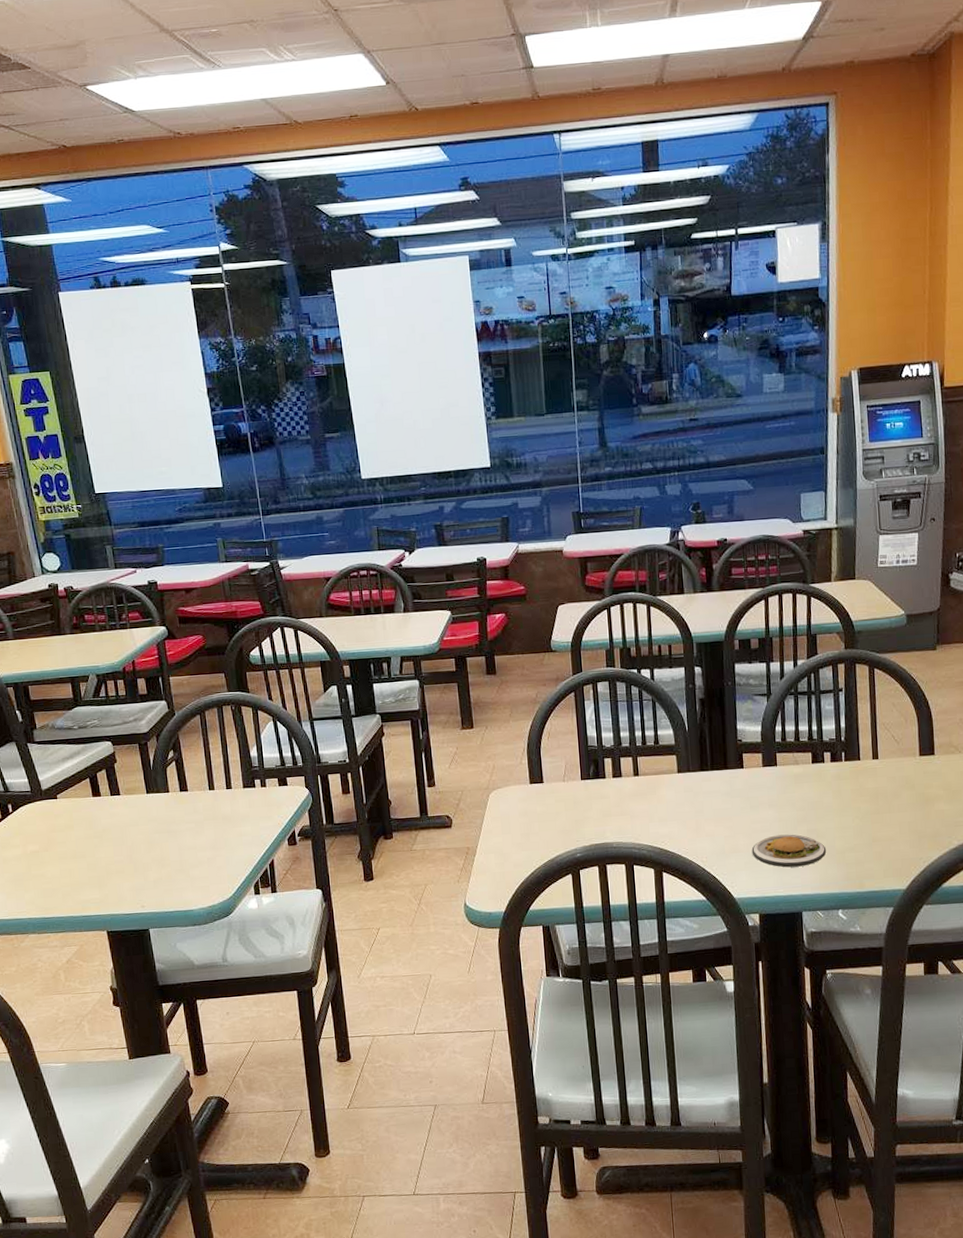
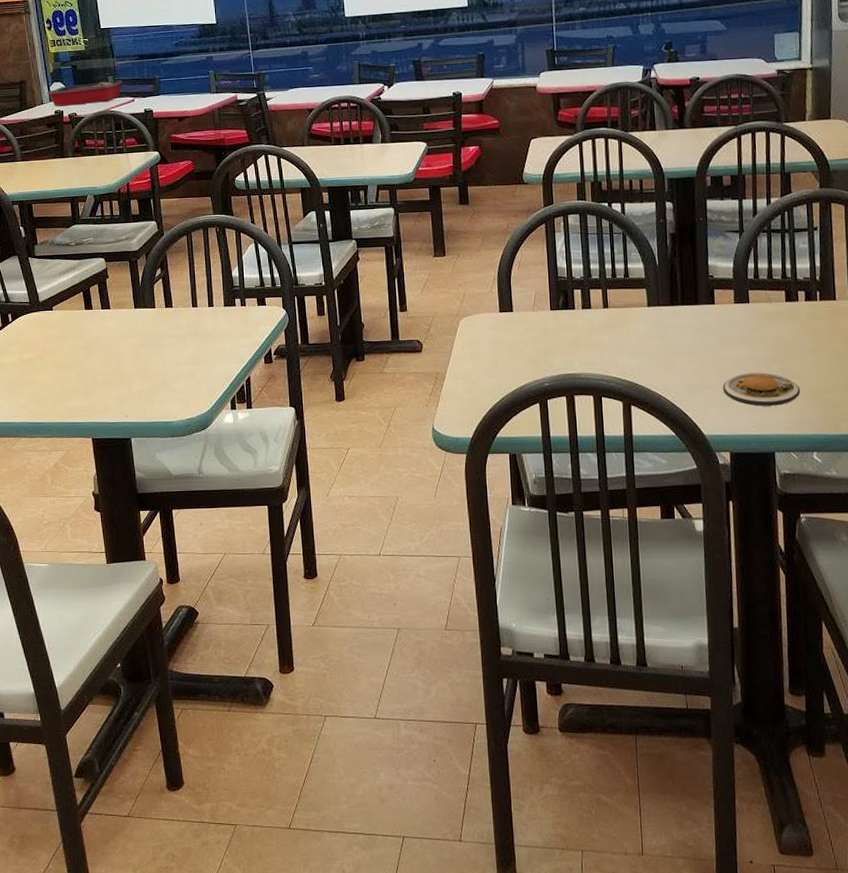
tray: none [38,549,122,580] -> present [47,80,122,107]

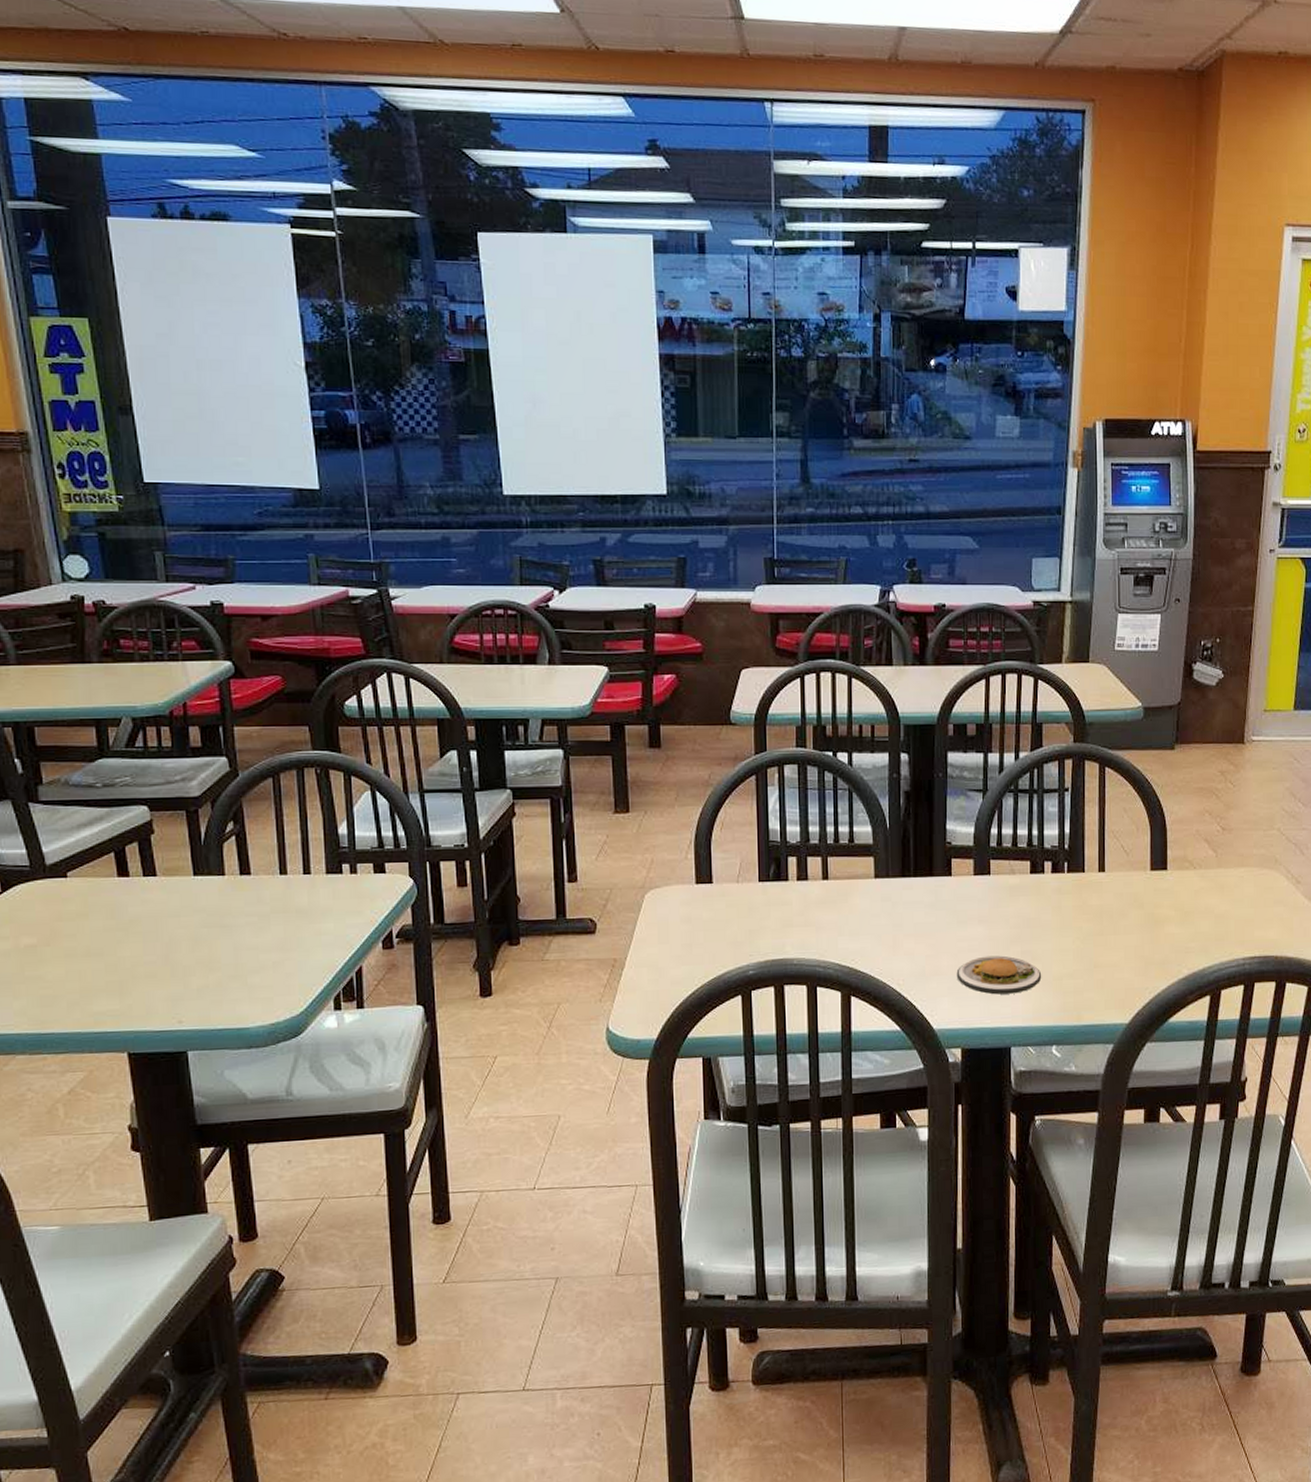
tray: present [47,80,122,107] -> none [58,558,177,590]

